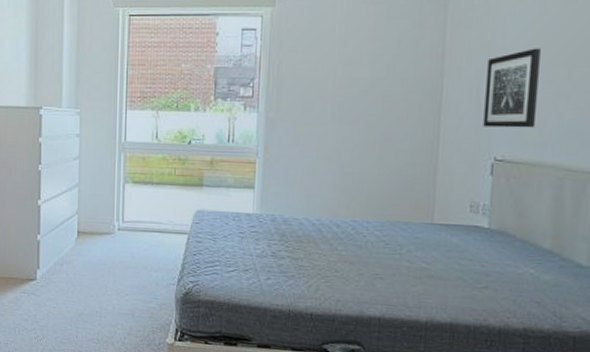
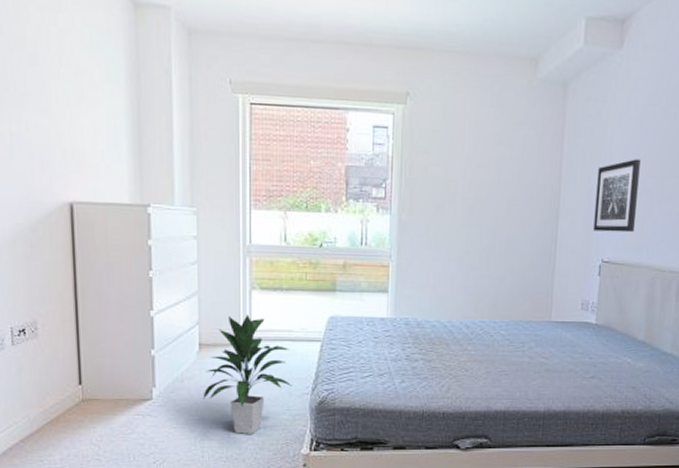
indoor plant: none [79,206,160,319] -> present [203,314,293,434]

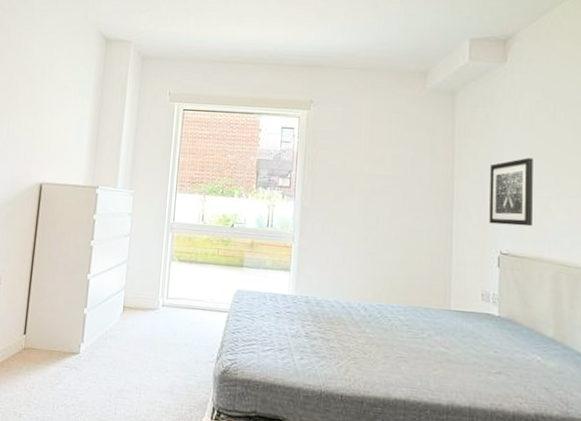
indoor plant: present [203,314,293,434] -> none [121,283,200,397]

